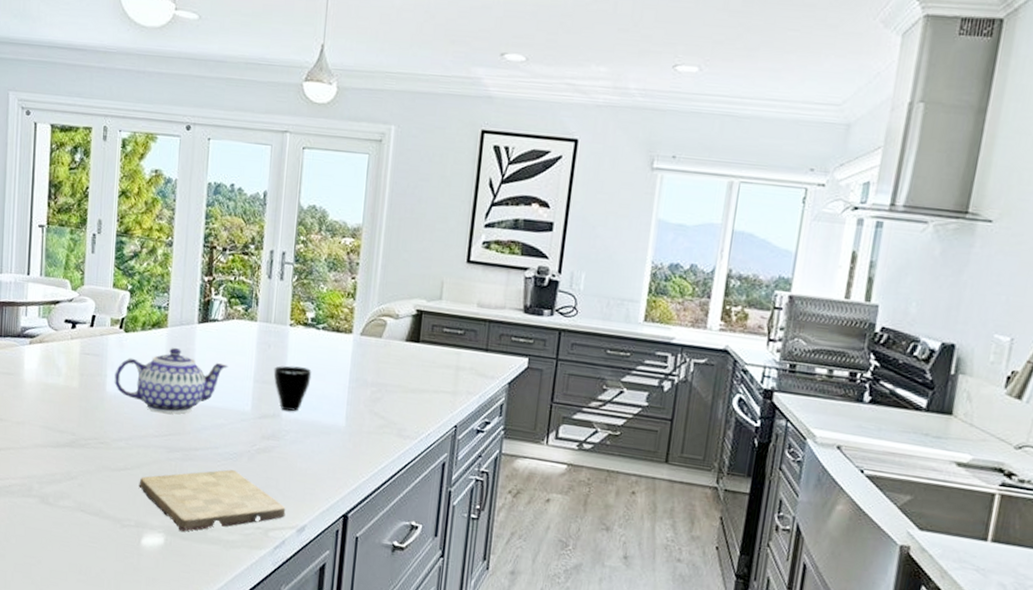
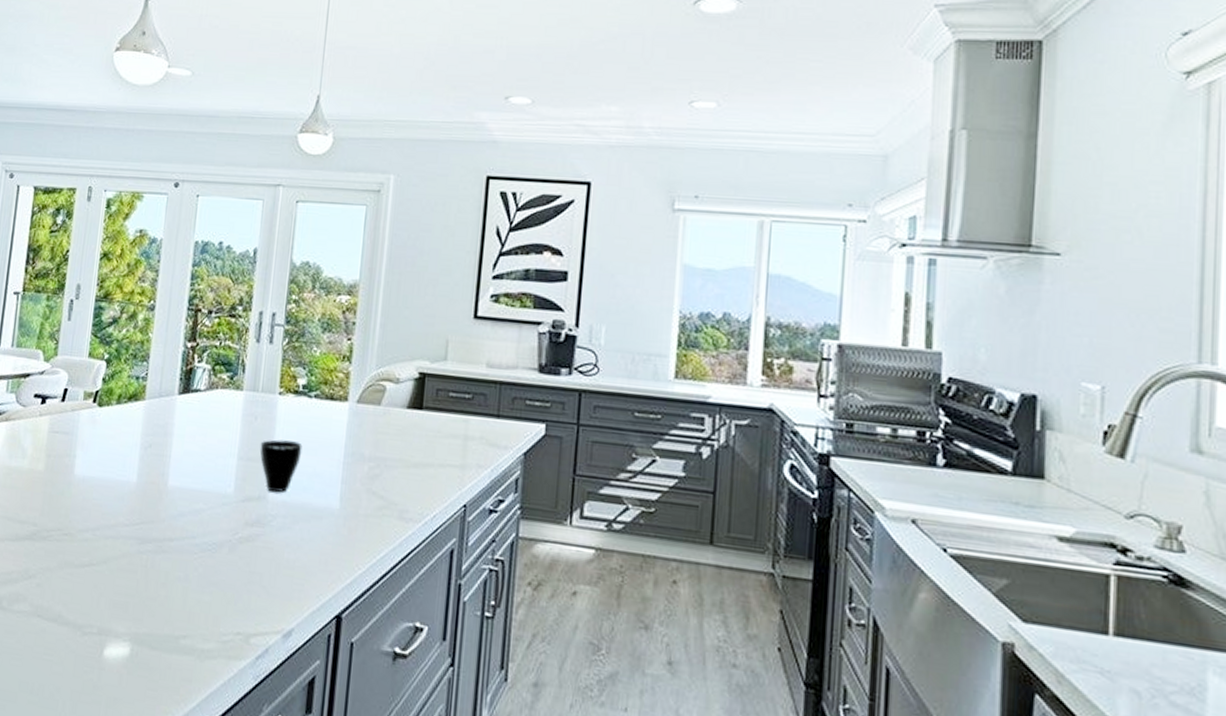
teapot: present [114,347,229,414] -> none [83,422,210,499]
cutting board: present [139,469,286,532] -> none [104,563,271,639]

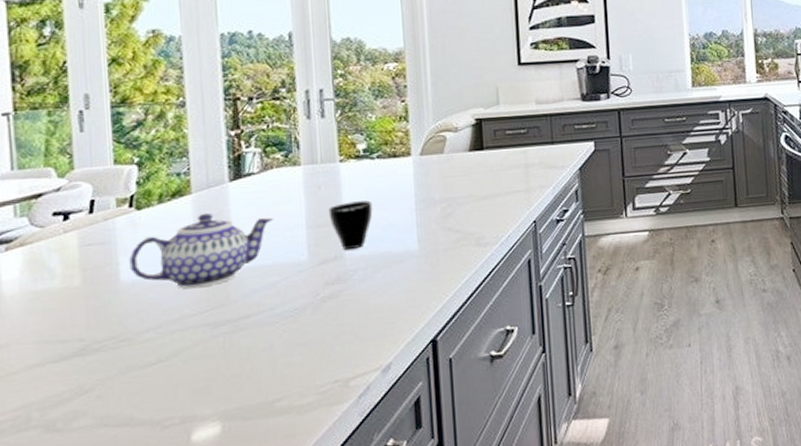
teapot: none [83,422,210,499] -> present [129,212,274,289]

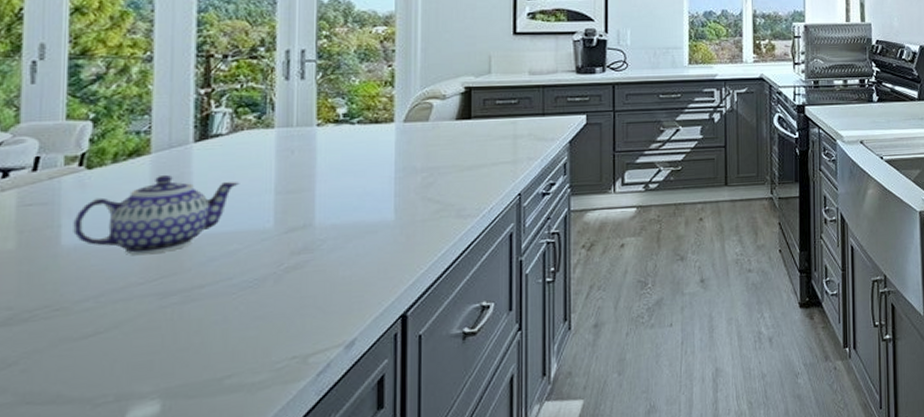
cup: present [328,200,373,250] -> none [300,167,349,219]

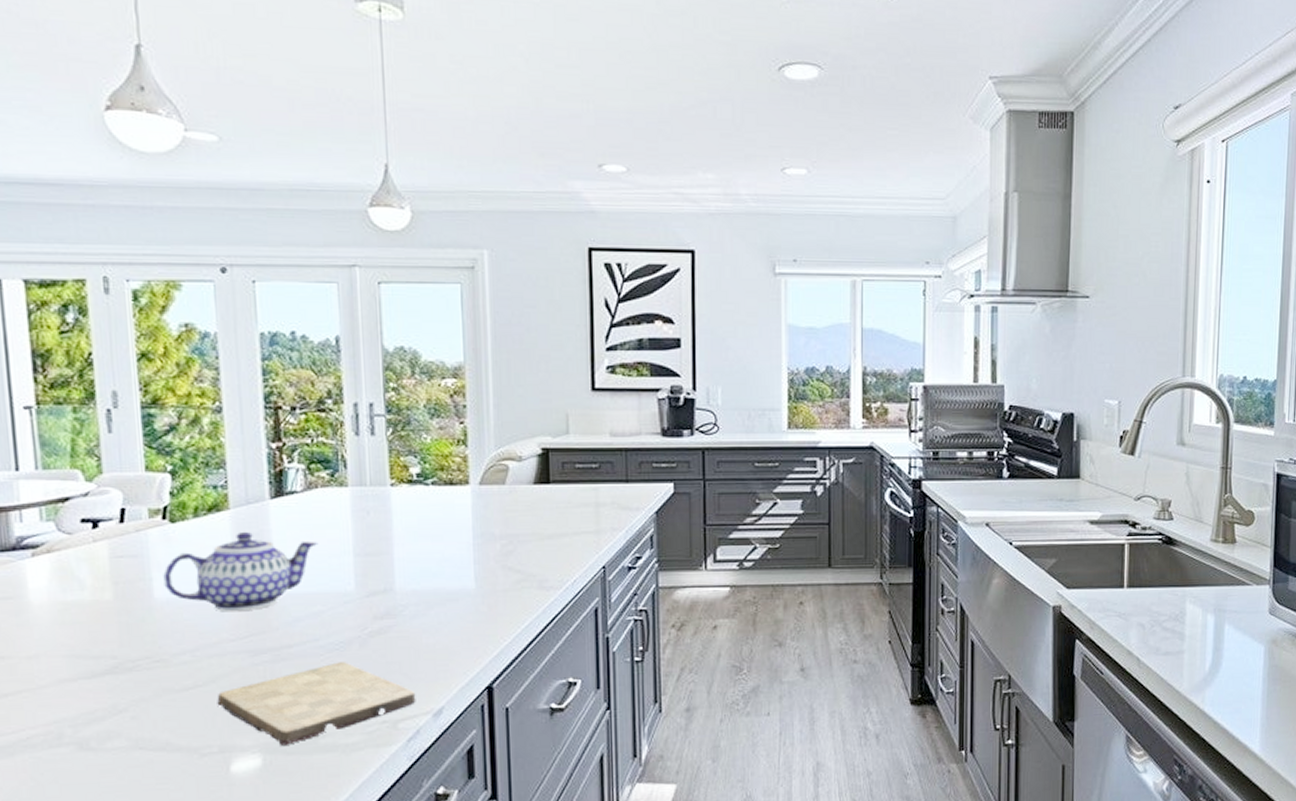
cutting board: none [118,299,329,389] -> present [217,662,416,745]

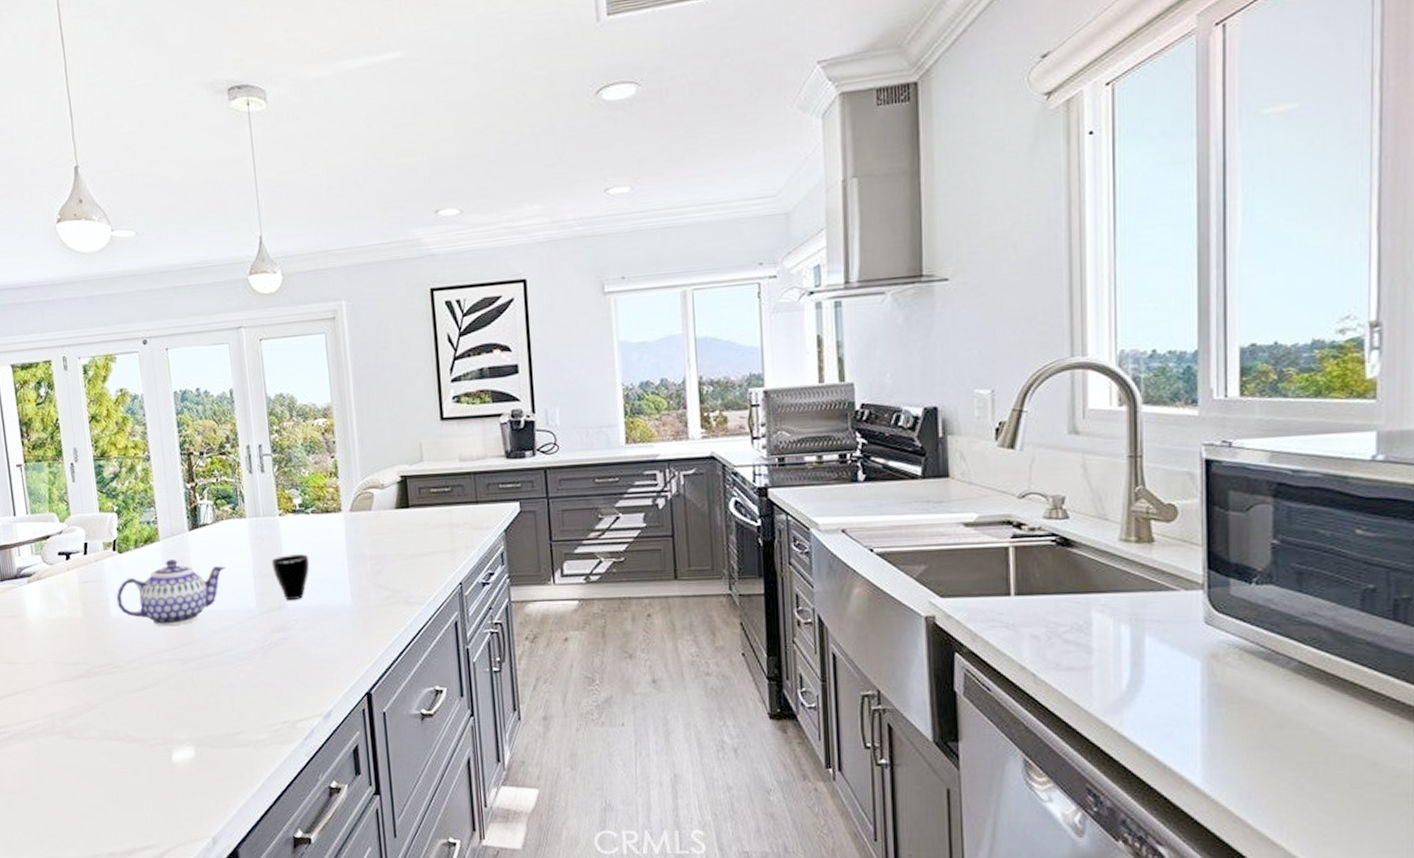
cutting board: present [217,662,416,745] -> none [159,669,310,740]
cup: none [377,530,426,583] -> present [271,554,310,601]

